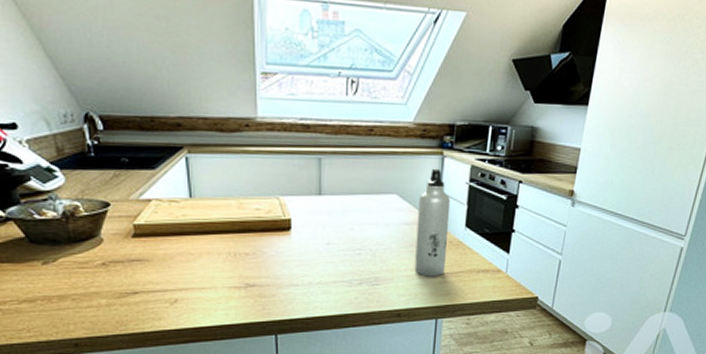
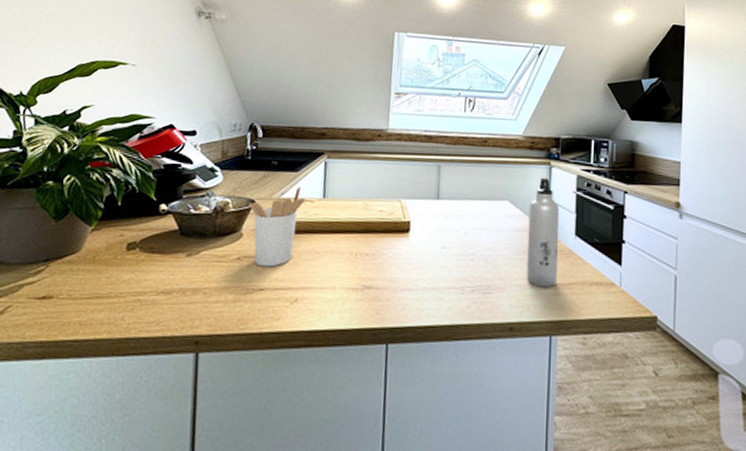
utensil holder: none [102,185,169,271] -> present [247,186,306,267]

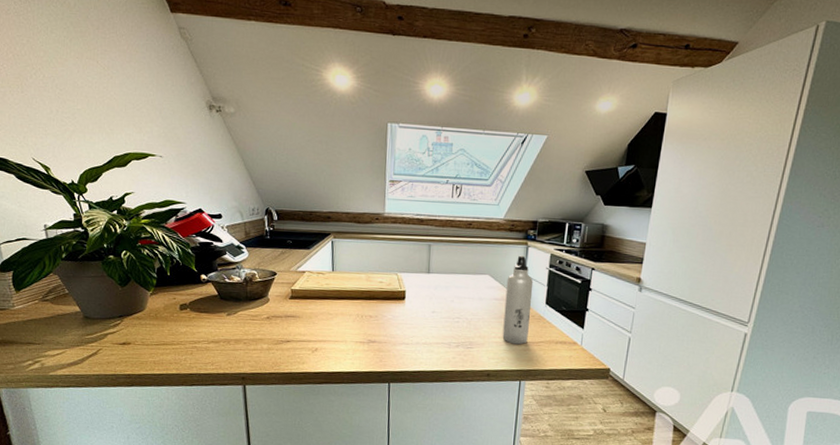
utensil holder: present [247,186,306,267] -> none [271,261,318,325]

